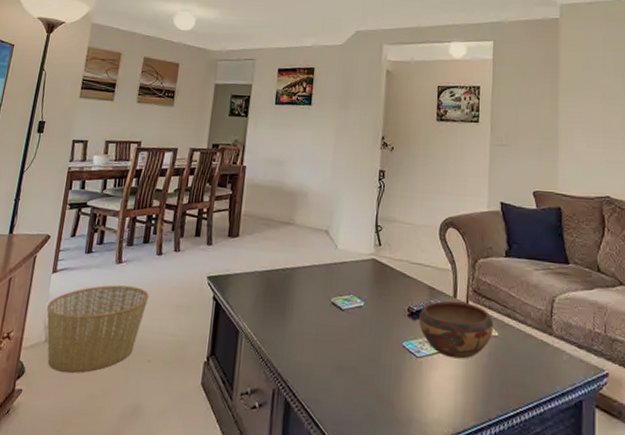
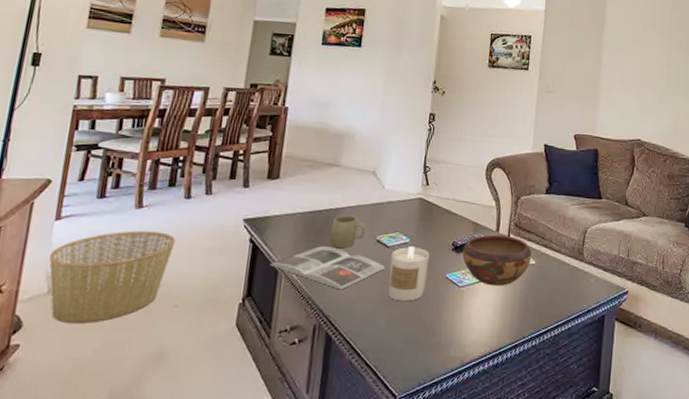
magazine: none [231,306,341,354] -> present [270,246,386,290]
mug: none [286,275,321,310] -> present [329,215,366,249]
candle: none [344,310,385,371] -> present [388,246,430,302]

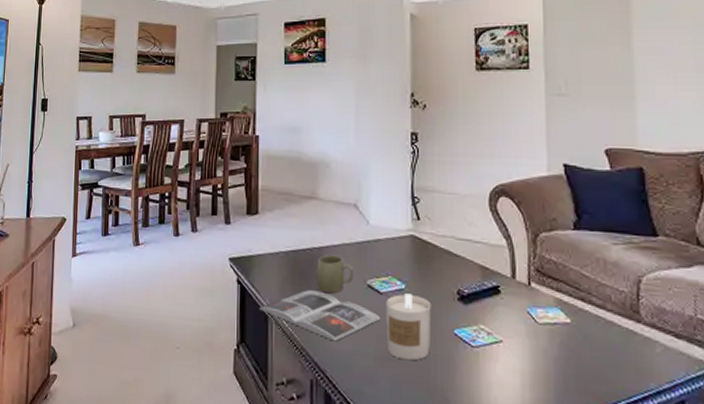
basket: present [48,230,176,323] -> none [70,268,171,360]
decorative bowl: present [462,234,532,286] -> none [472,282,564,350]

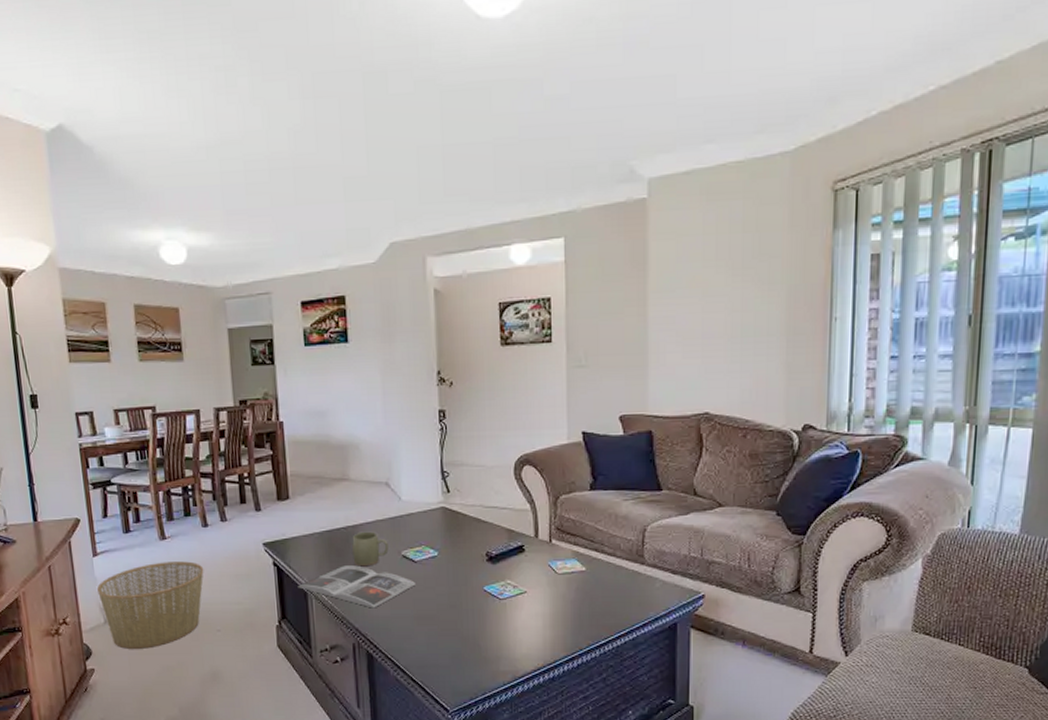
basket: none [70,268,171,360] -> present [96,561,204,649]
candle: present [386,293,432,361] -> none [420,560,463,617]

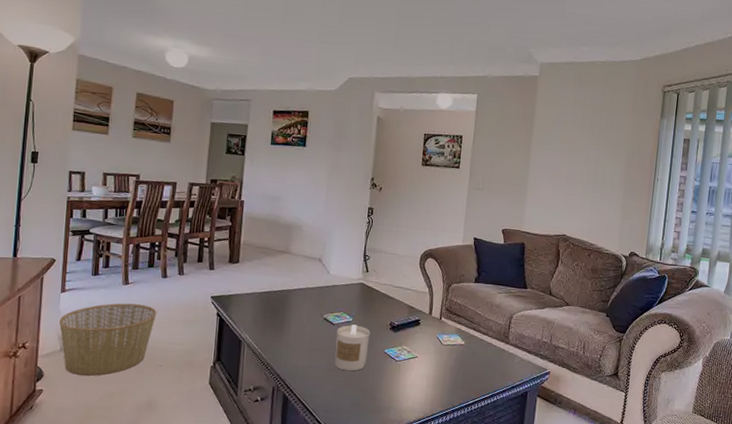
magazine: present [298,565,417,608] -> none [234,321,332,359]
mug: present [352,531,389,567] -> none [283,295,314,324]
candle: none [420,560,463,617] -> present [334,324,370,372]

